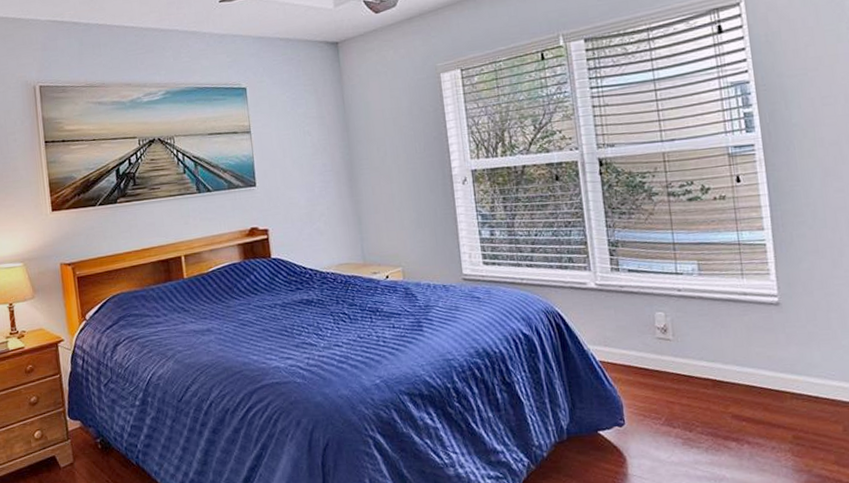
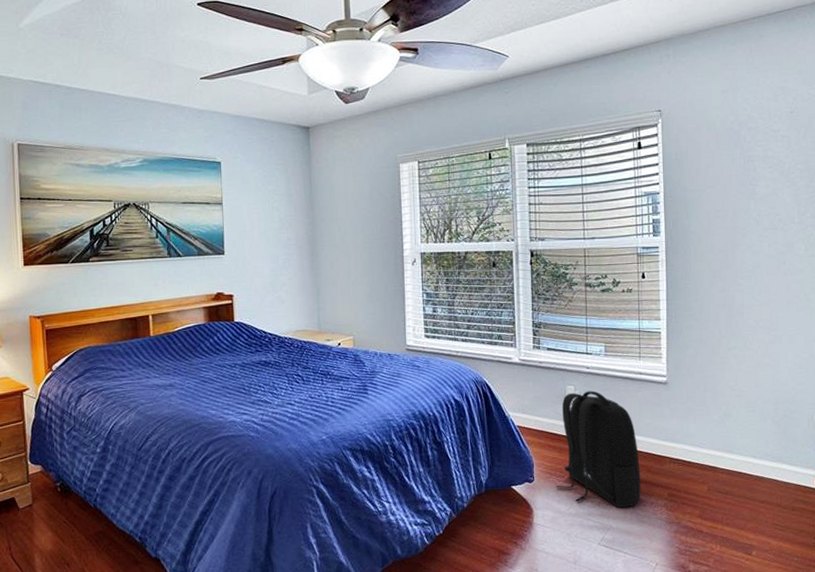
backpack: none [651,316,759,454] -> present [556,391,641,508]

